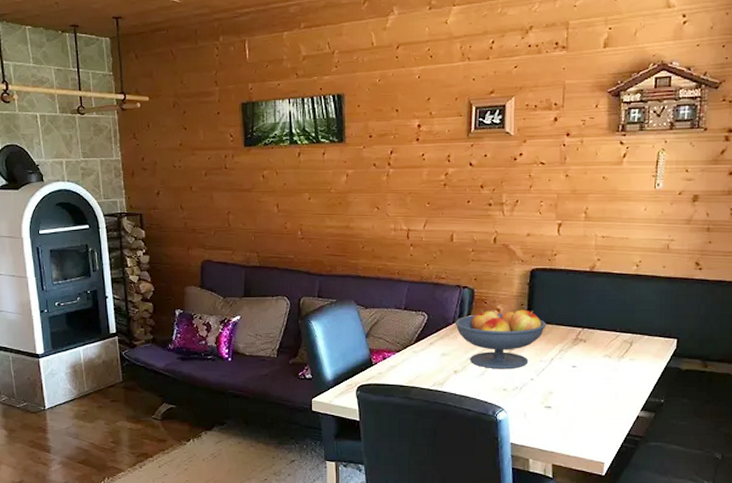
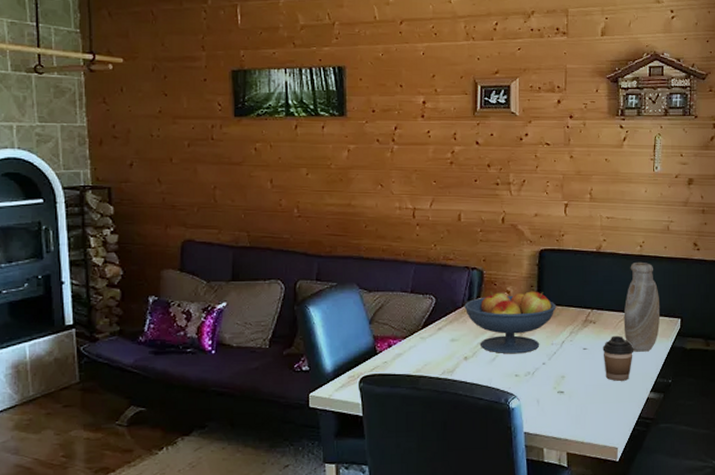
coffee cup: none [592,354,626,399] -> present [602,335,634,381]
vase: none [615,281,655,371] -> present [623,261,660,352]

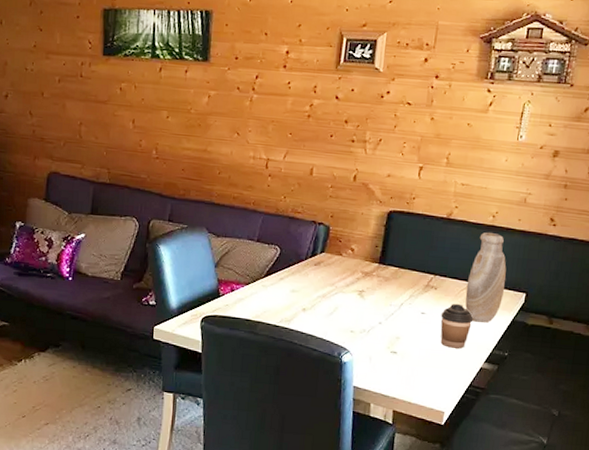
fruit bowl: present [464,291,557,354] -> none [307,248,400,311]

